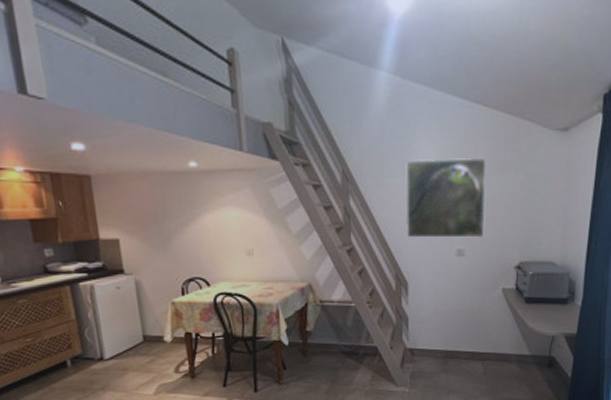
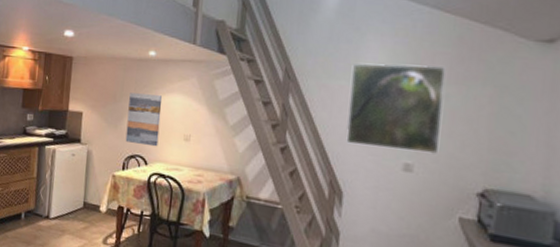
wall art: none [174,211,218,266] -> present [125,93,163,147]

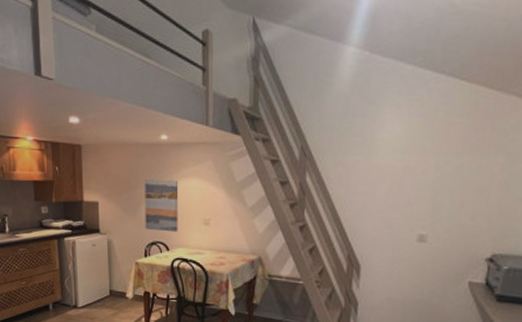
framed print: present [346,63,447,156] -> none [362,135,461,225]

